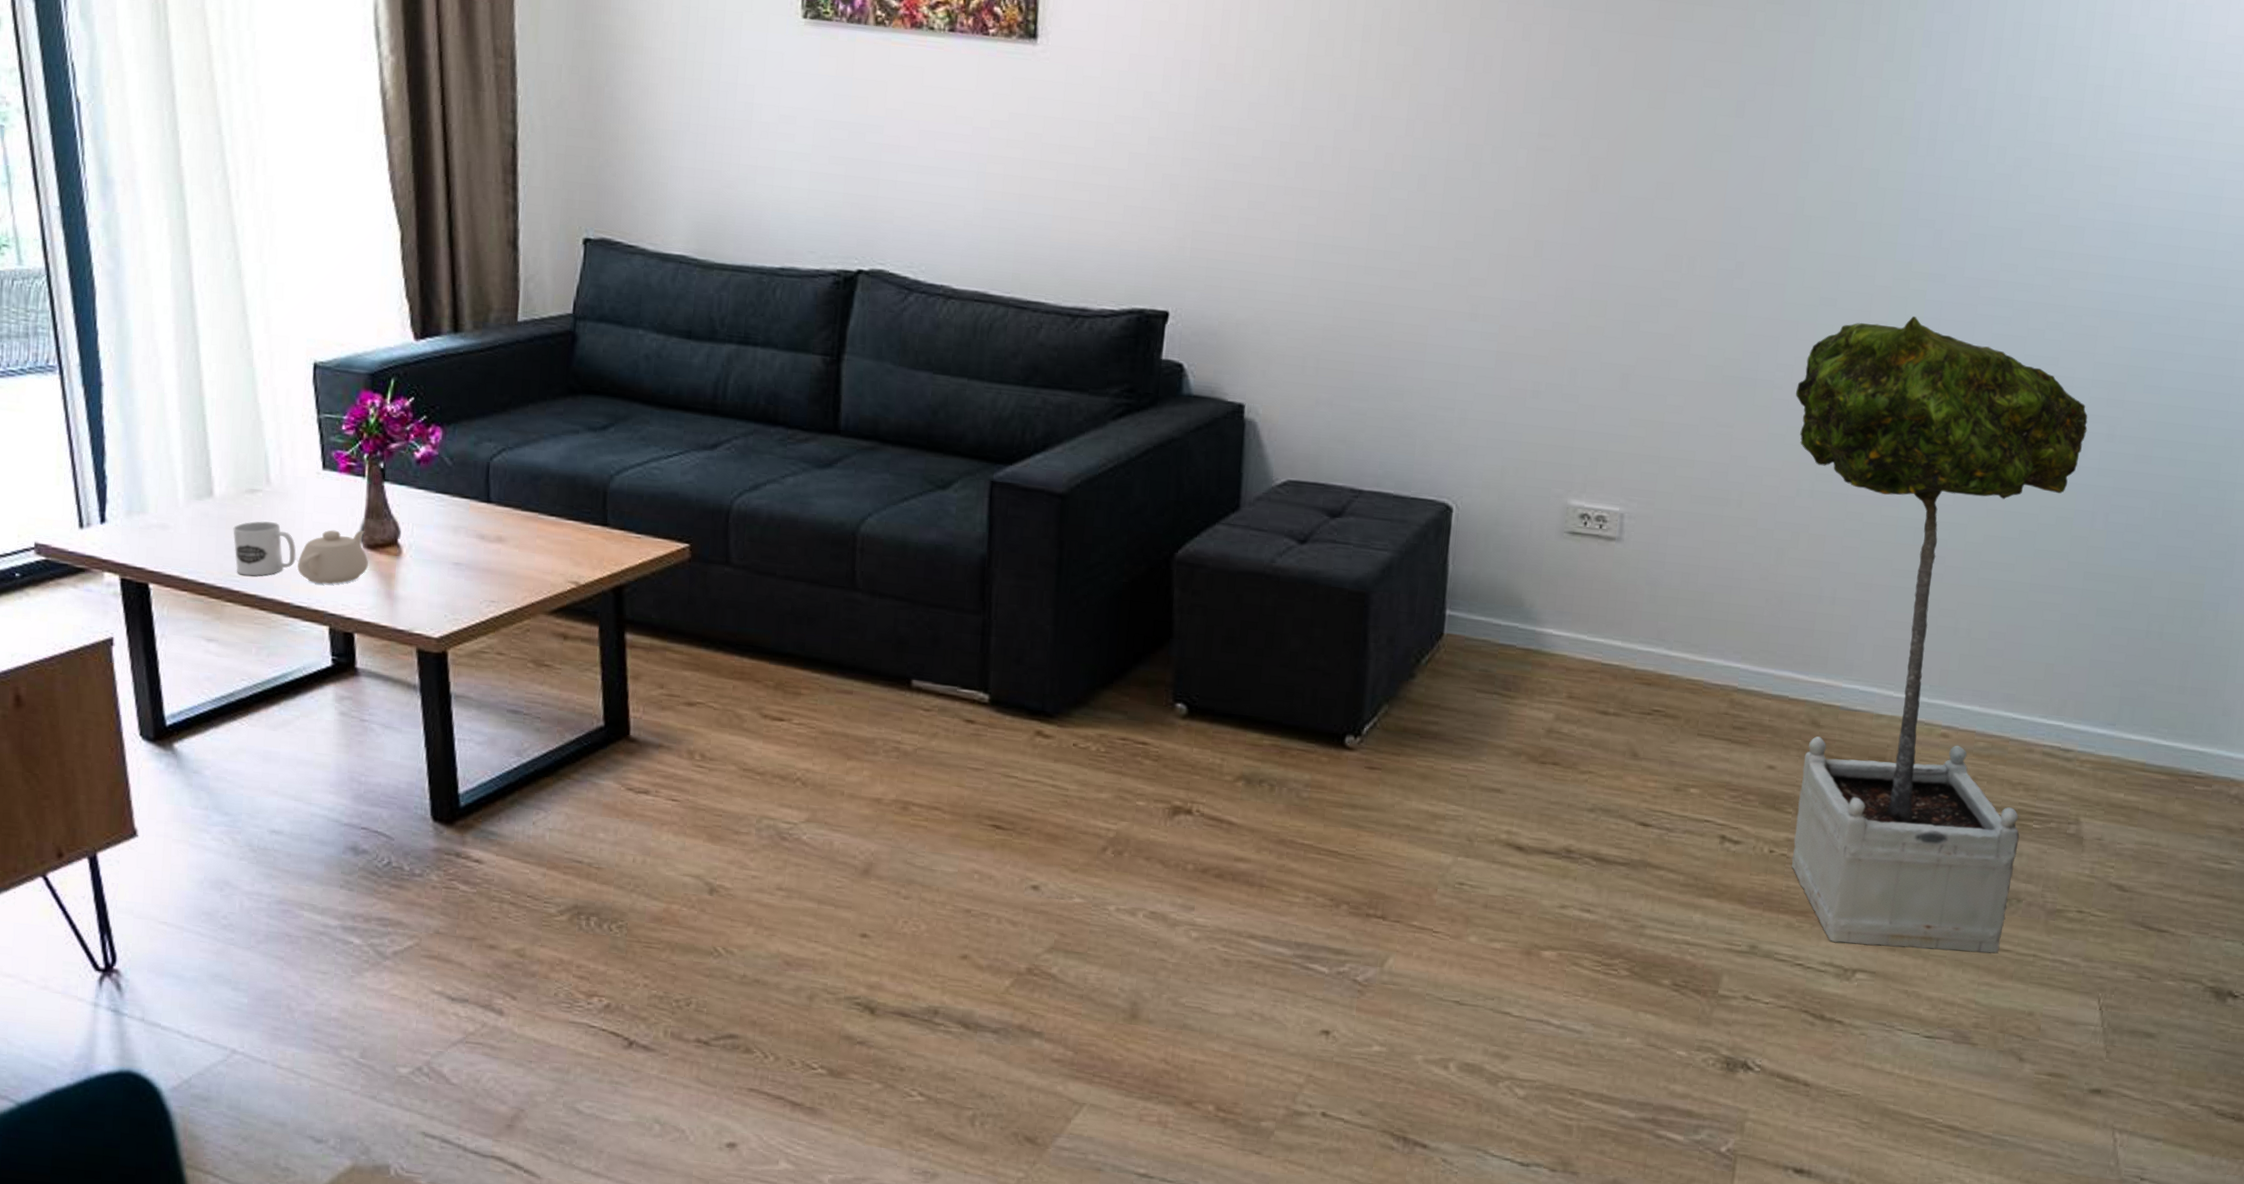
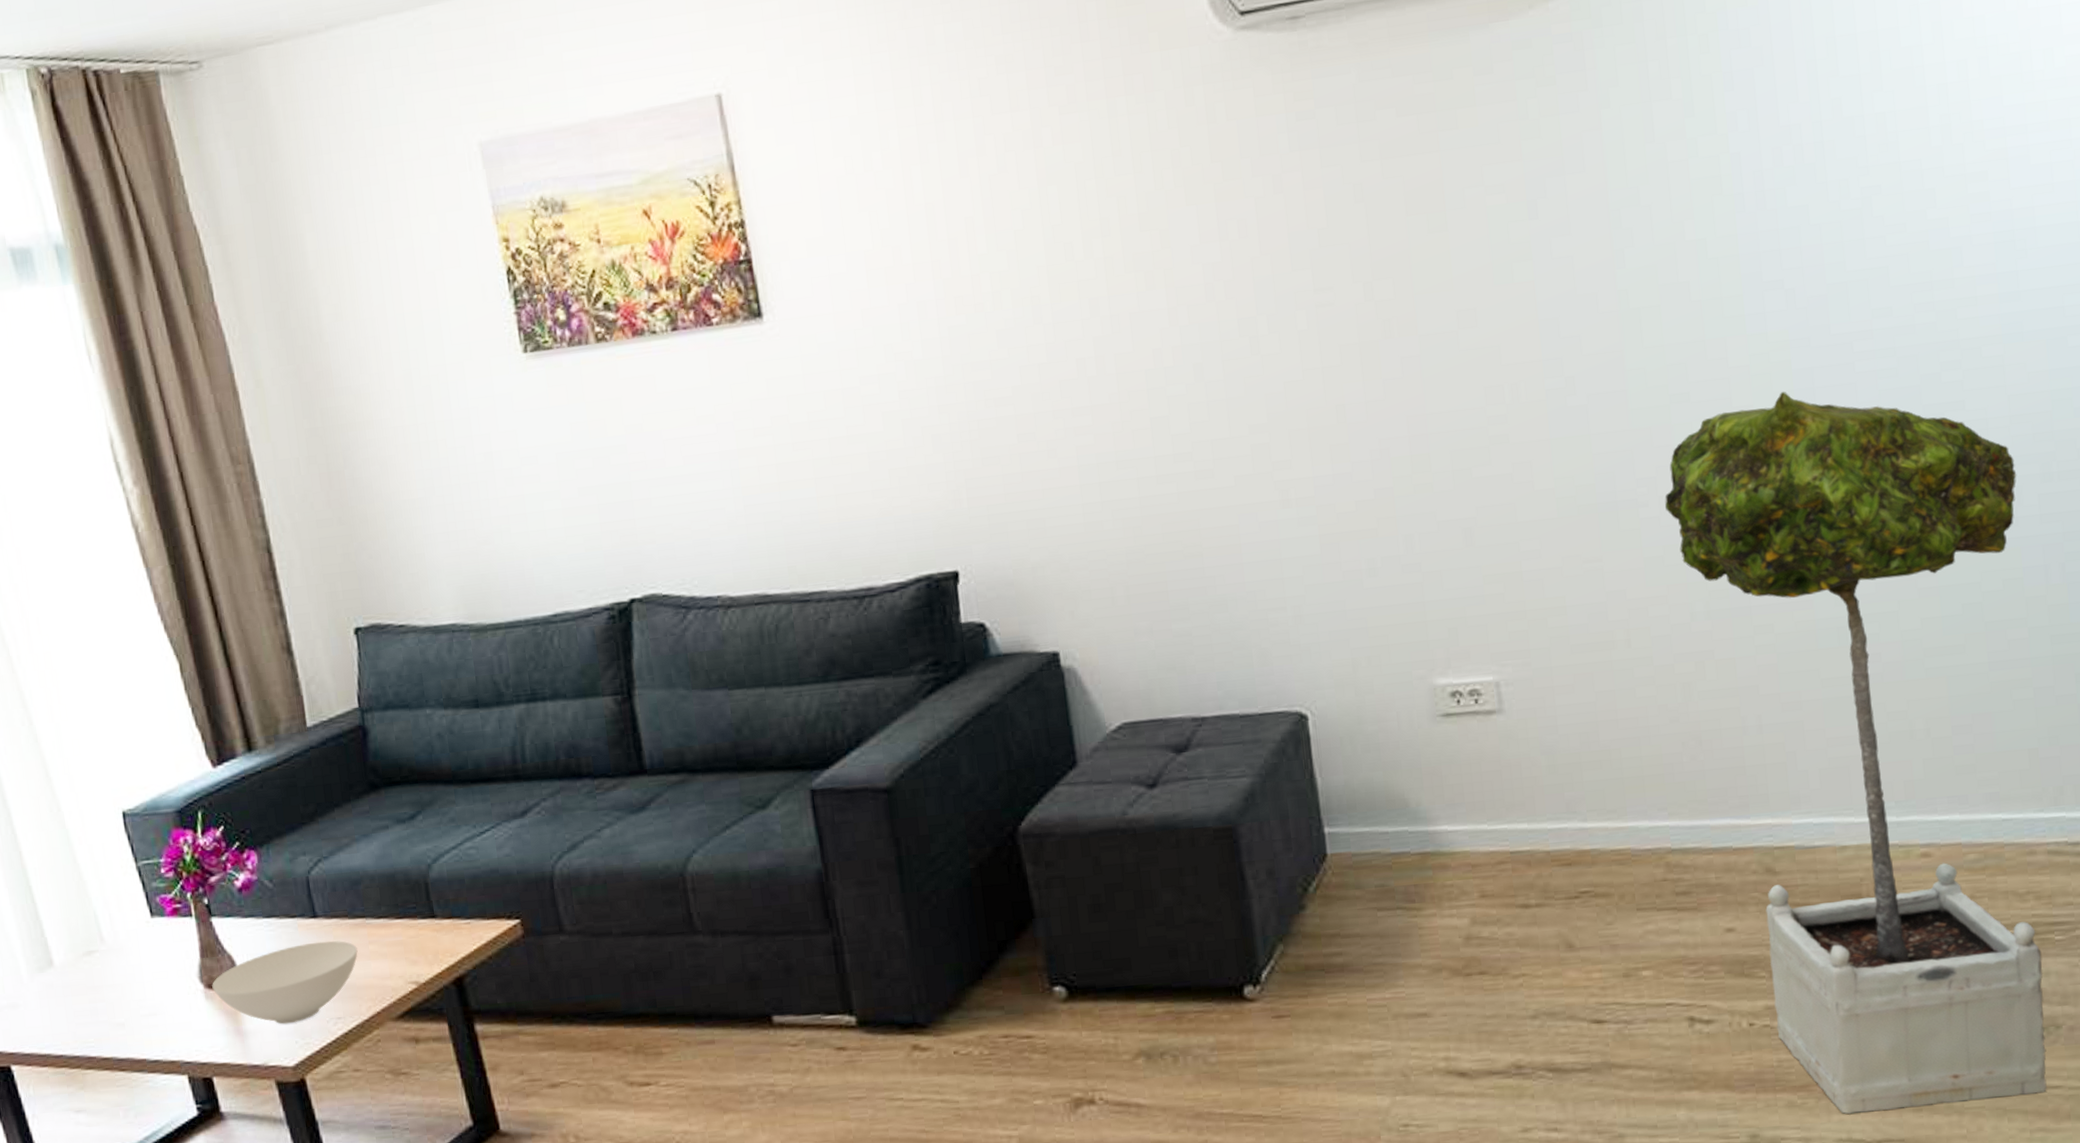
mug: present [233,521,296,576] -> none [78,980,143,1040]
teapot: present [297,530,368,584] -> none [145,970,213,1034]
bowl: none [371,525,525,598] -> present [212,941,358,1024]

